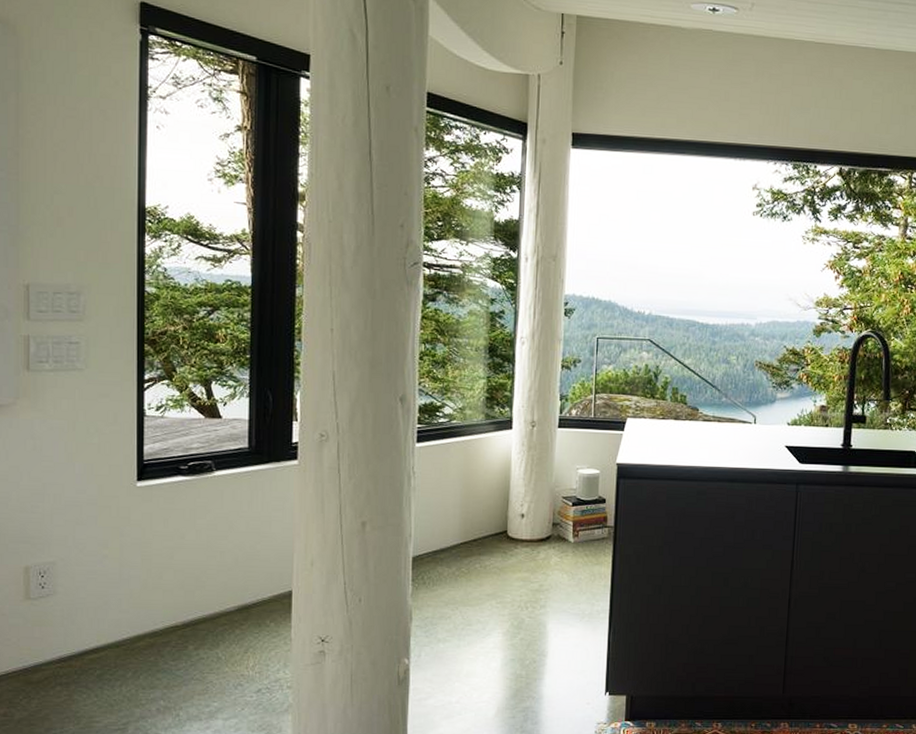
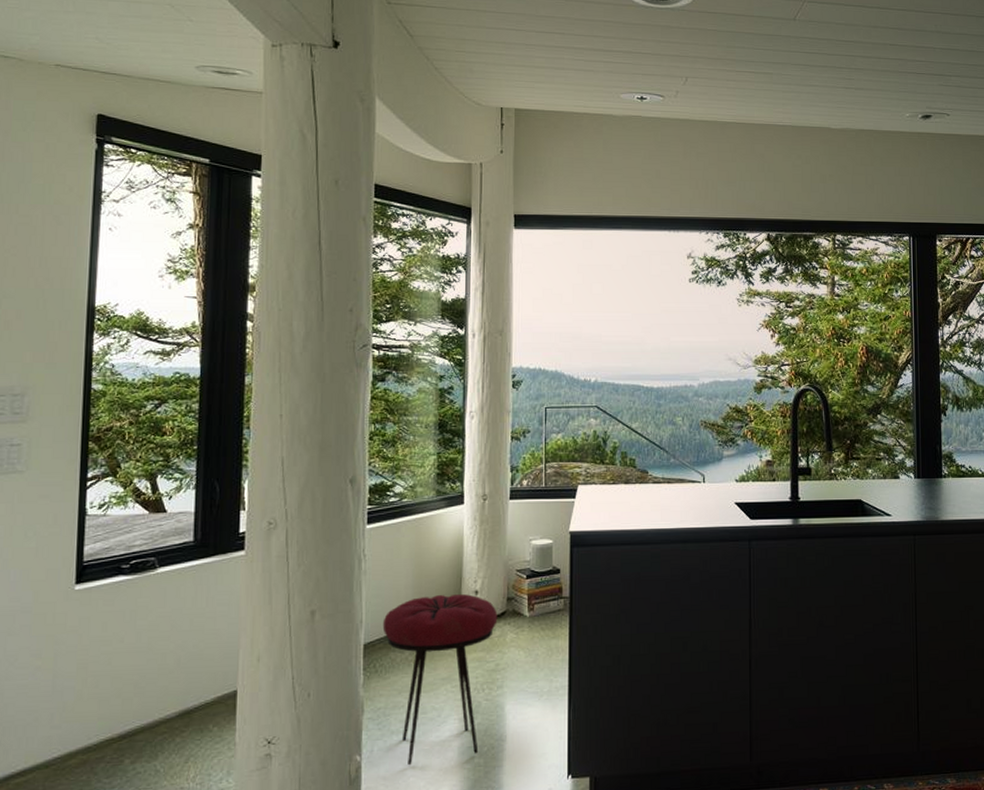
stool: none [431,516,543,672] -> present [382,594,498,766]

